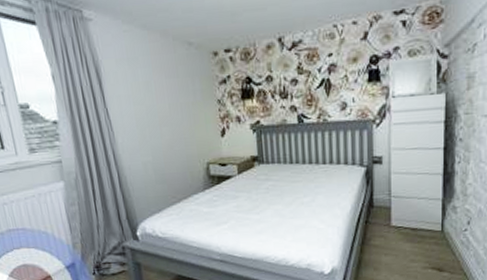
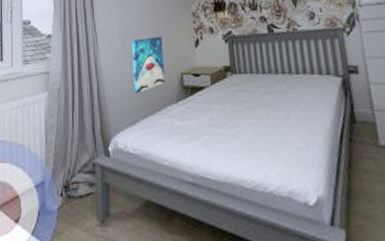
wall art: none [151,124,191,183] -> present [131,36,165,94]

